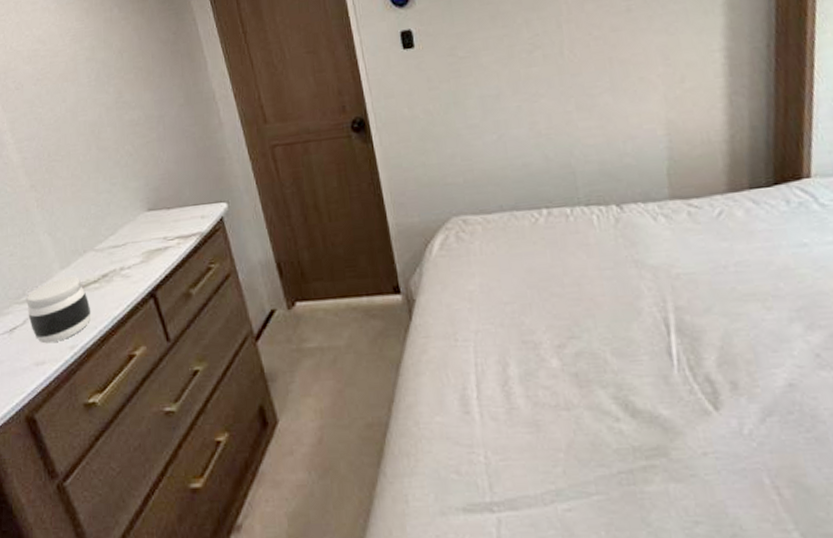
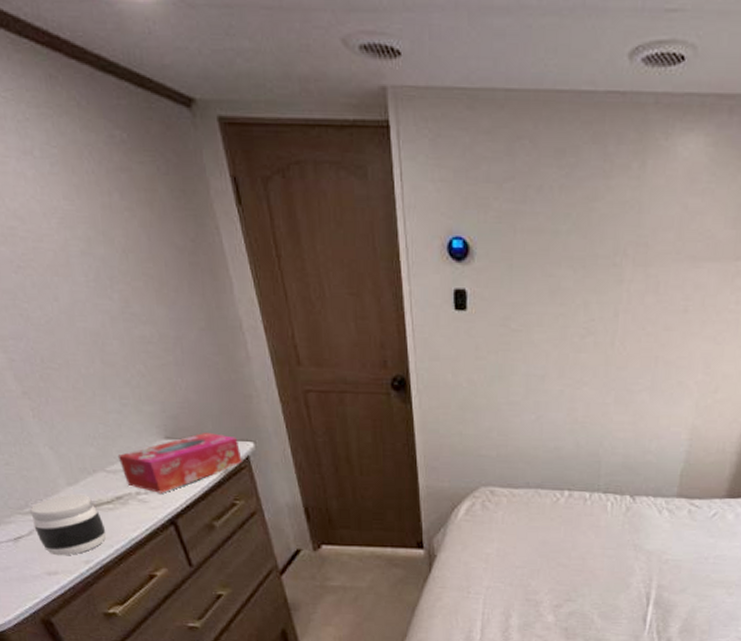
tissue box: none [105,198,217,266] -> present [117,432,242,493]

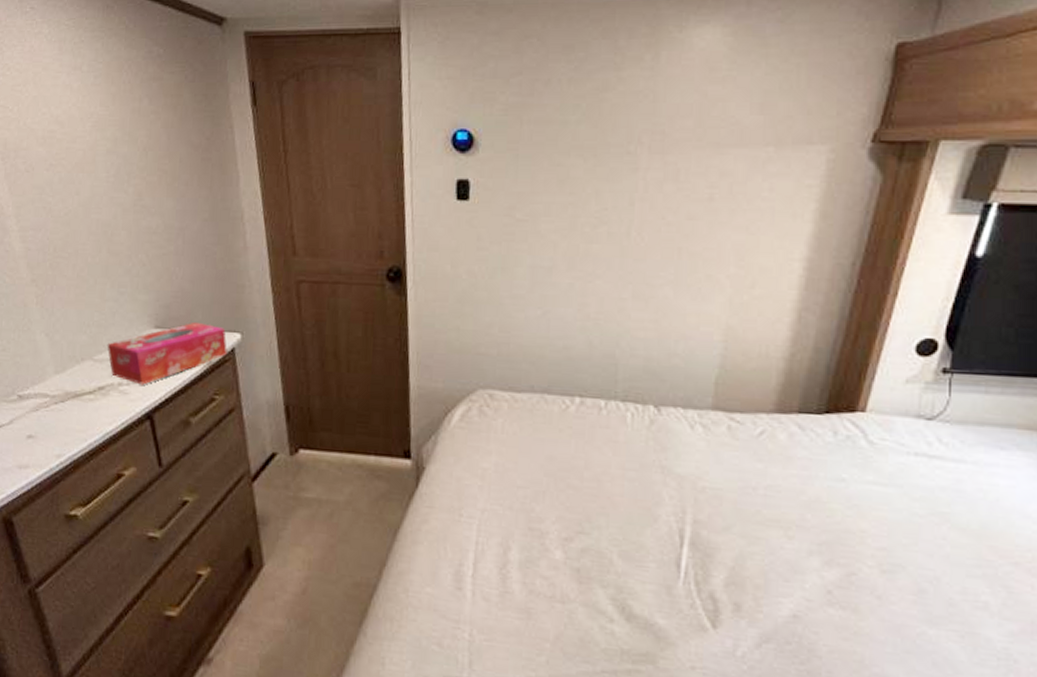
jar: present [29,494,107,556] -> none [14,382,83,449]

